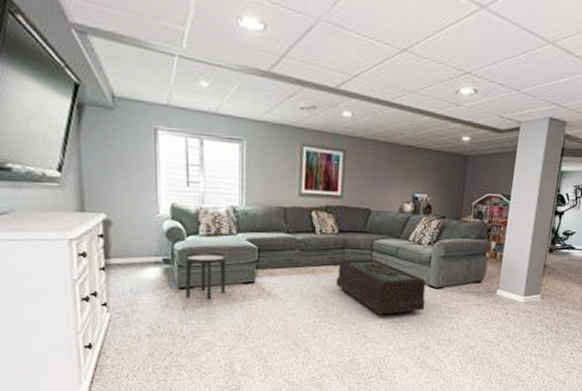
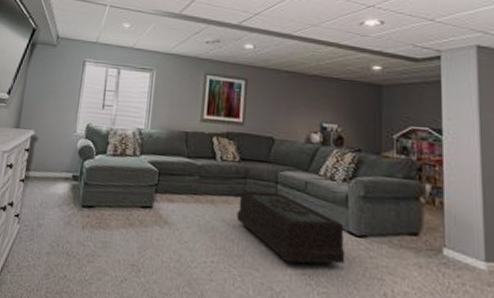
side table: present [182,251,229,300] -> none [87,170,131,222]

